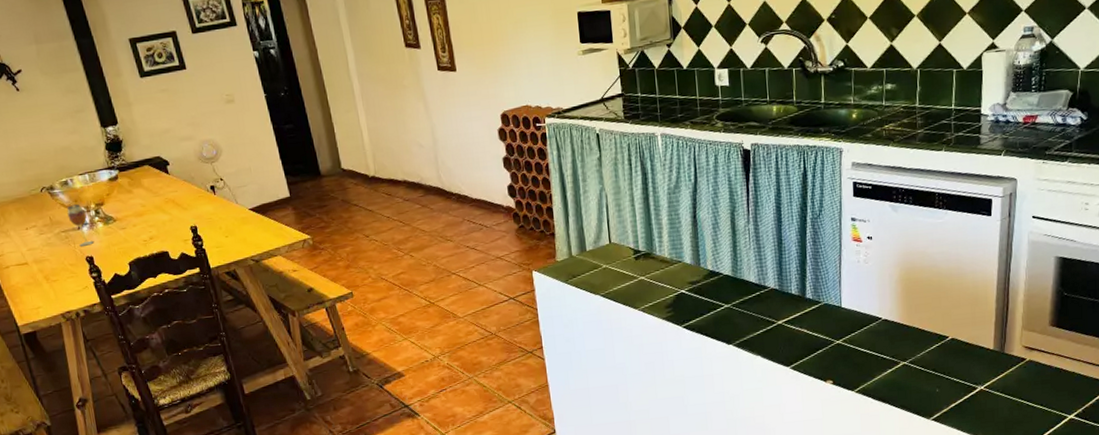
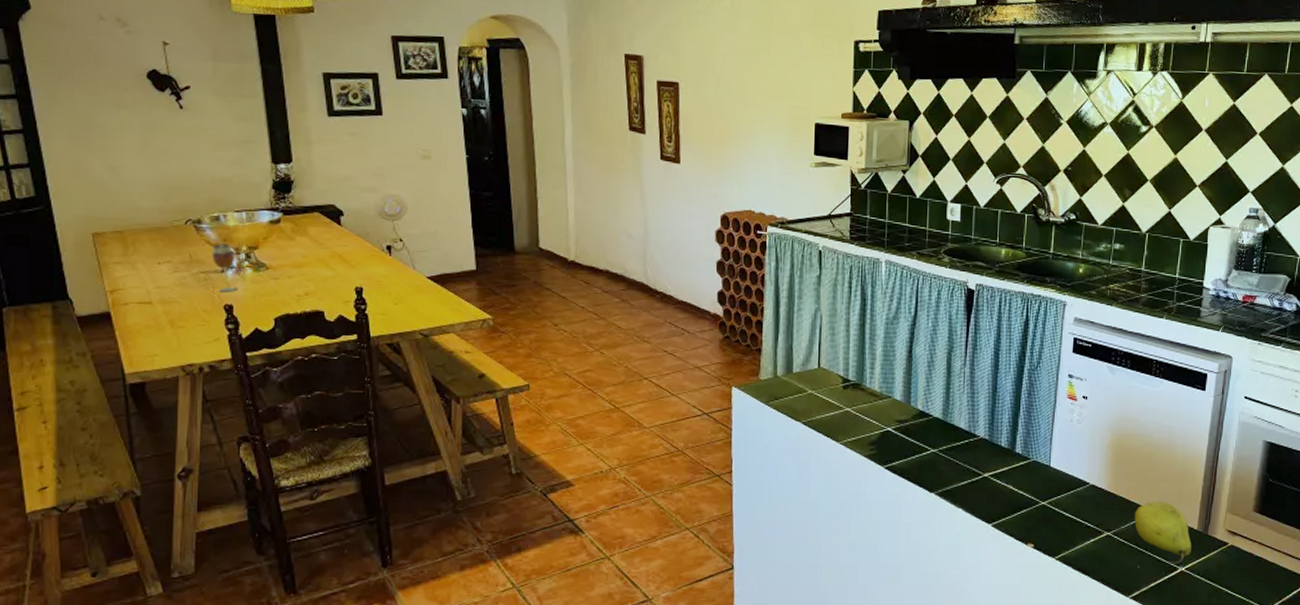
fruit: none [928,326,989,385] -> present [1134,502,1191,565]

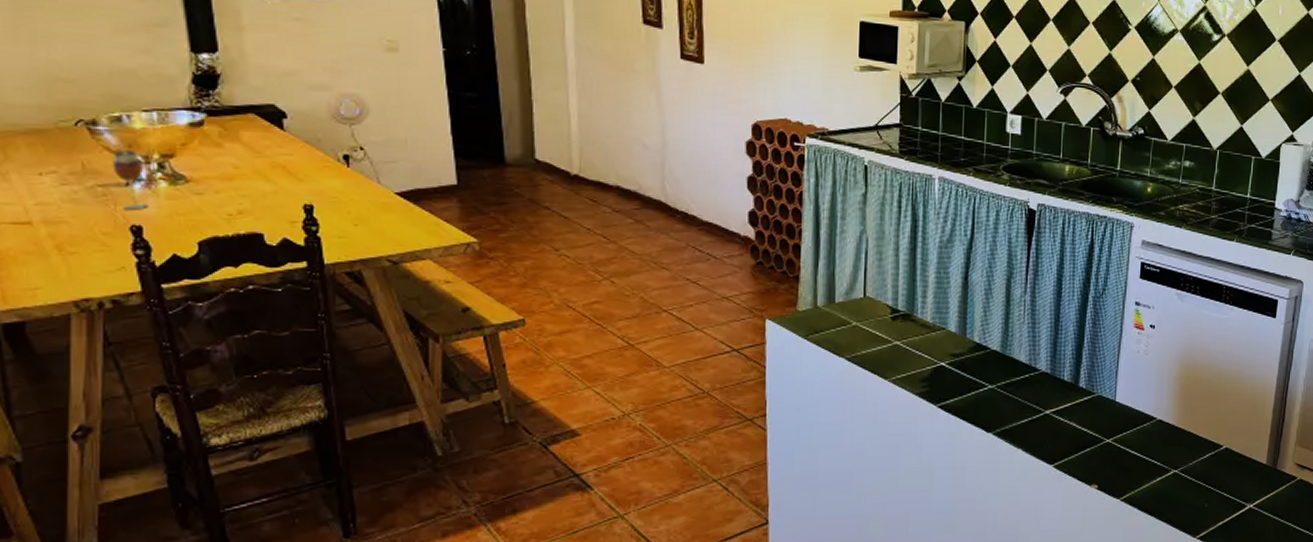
fruit: present [1134,502,1191,565] -> none [1202,436,1260,502]

